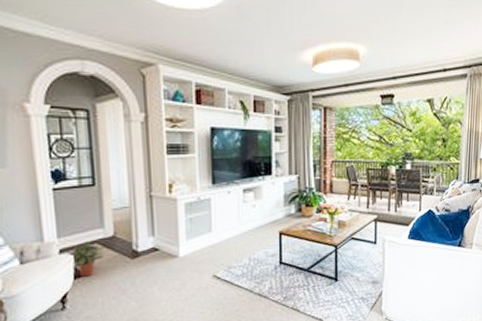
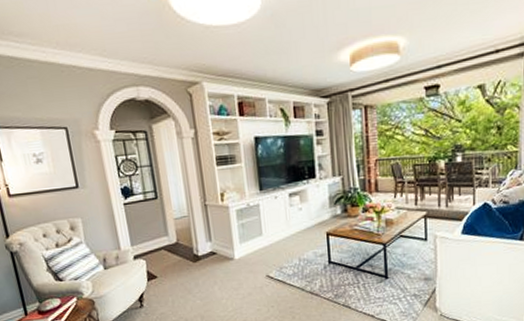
potted plant: present [67,240,105,277] -> none [140,247,171,279]

